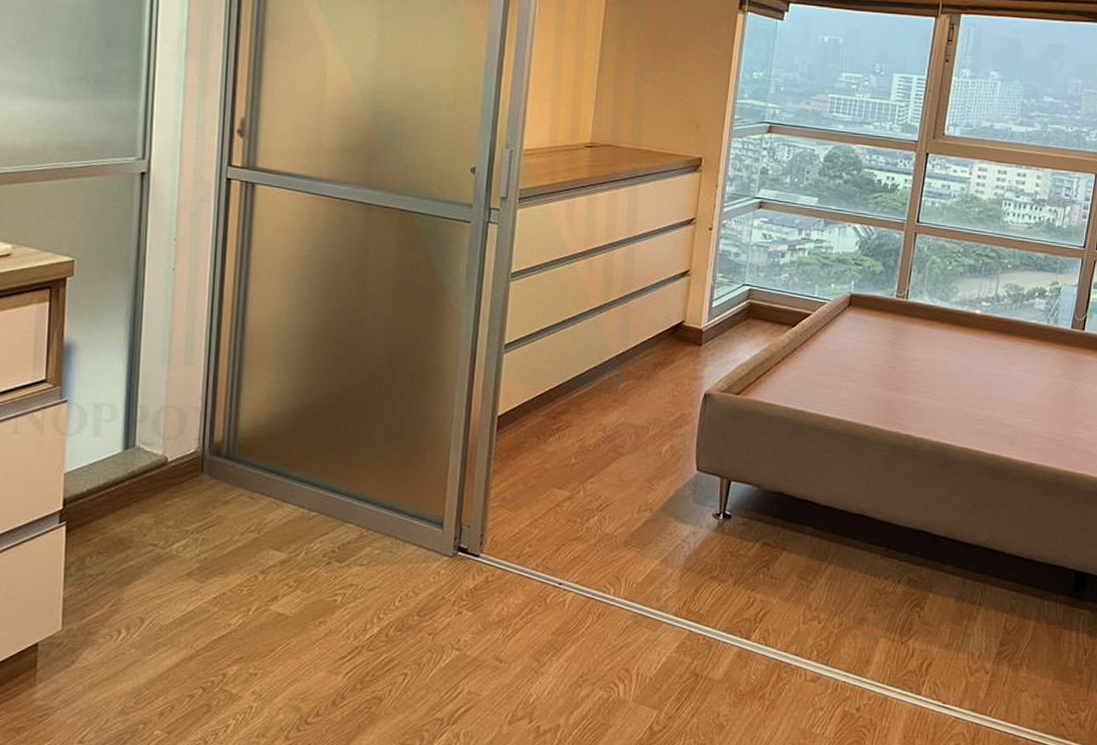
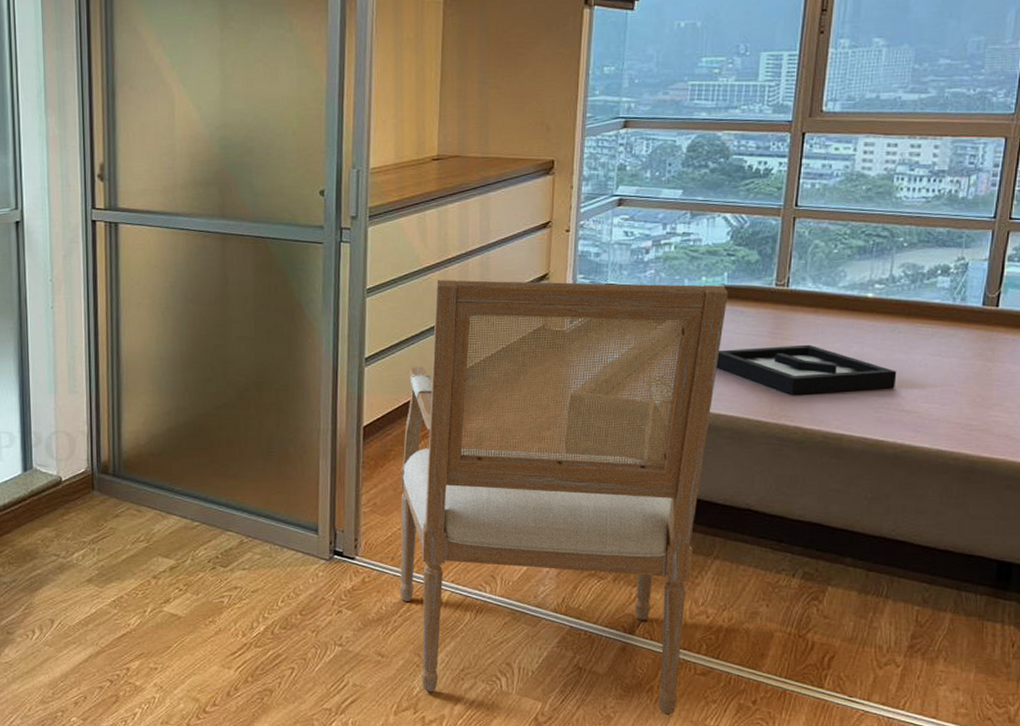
chair: none [523,269,855,724] -> present [399,280,729,716]
decorative tray: none [839,355,997,405] -> present [716,344,897,395]

